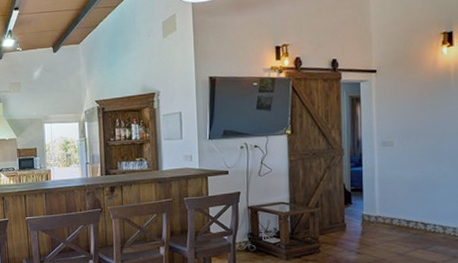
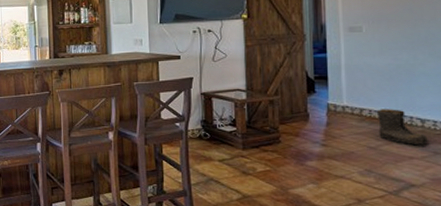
boots: none [406,217,448,251] -> present [378,109,428,146]

